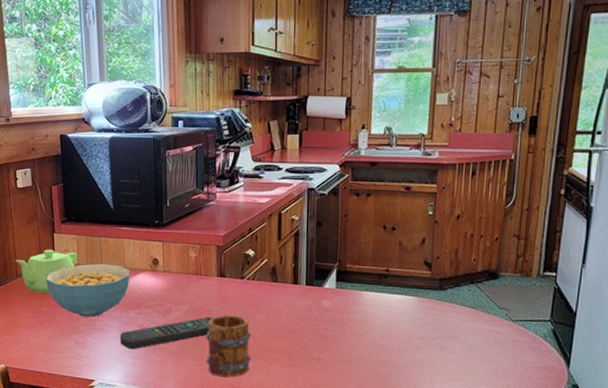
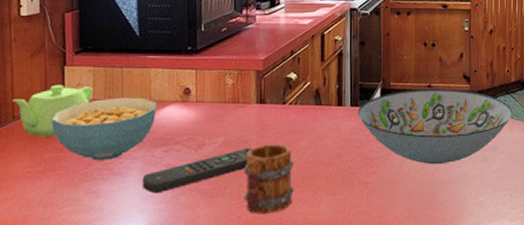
decorative bowl: none [313,273,477,349] -> present [358,89,513,165]

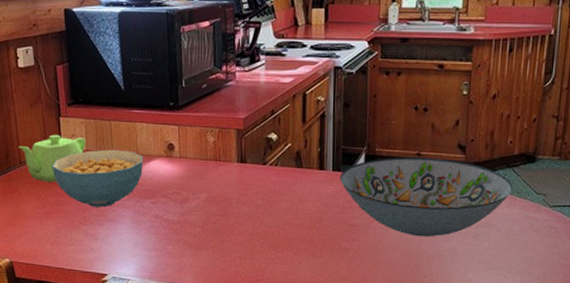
remote control: present [141,147,253,194] -> none [133,205,235,242]
mug: present [243,144,295,214] -> none [225,203,275,270]

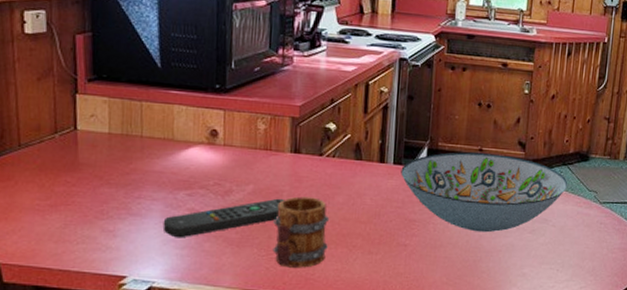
teapot: present [18,134,86,182] -> none [18,113,109,169]
cereal bowl: present [51,149,144,208] -> none [61,133,181,200]
remote control: none [133,205,235,242] -> present [162,198,285,238]
mug: none [225,203,275,270] -> present [273,196,330,268]

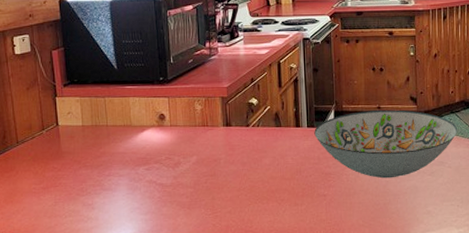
remote control: present [162,198,285,238] -> none [129,165,223,206]
mug: present [273,196,330,268] -> none [215,162,261,223]

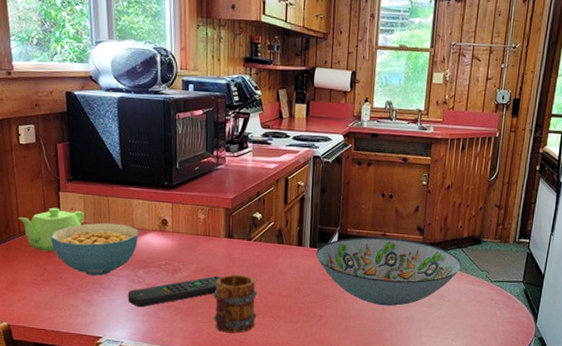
teapot: none [15,113,82,159] -> present [18,207,84,252]
cereal bowl: none [48,123,137,178] -> present [50,223,139,276]
remote control: none [129,165,223,206] -> present [127,275,222,308]
mug: none [215,162,261,223] -> present [213,274,258,334]

